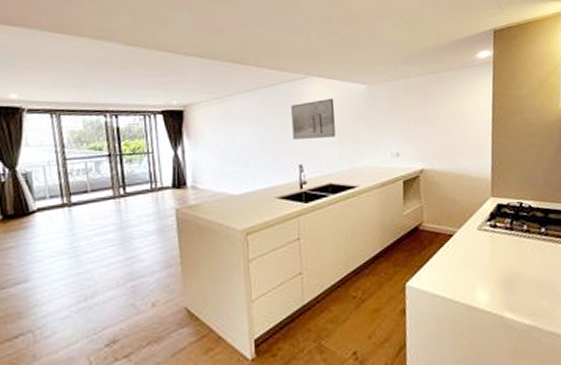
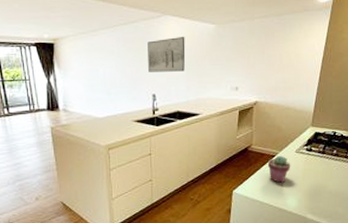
potted succulent: none [445,234,475,270] -> present [267,155,291,183]

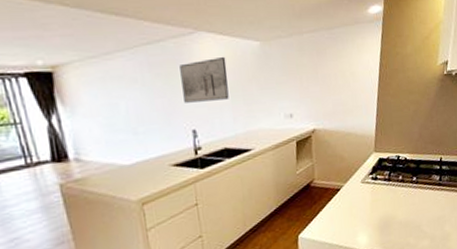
potted succulent: present [267,155,291,183] -> none [333,188,358,220]

